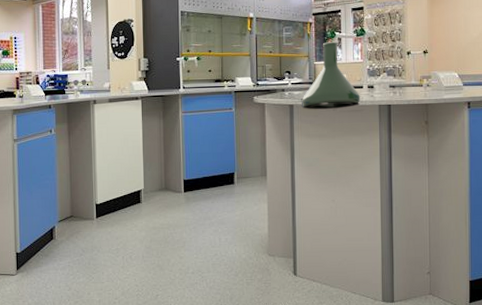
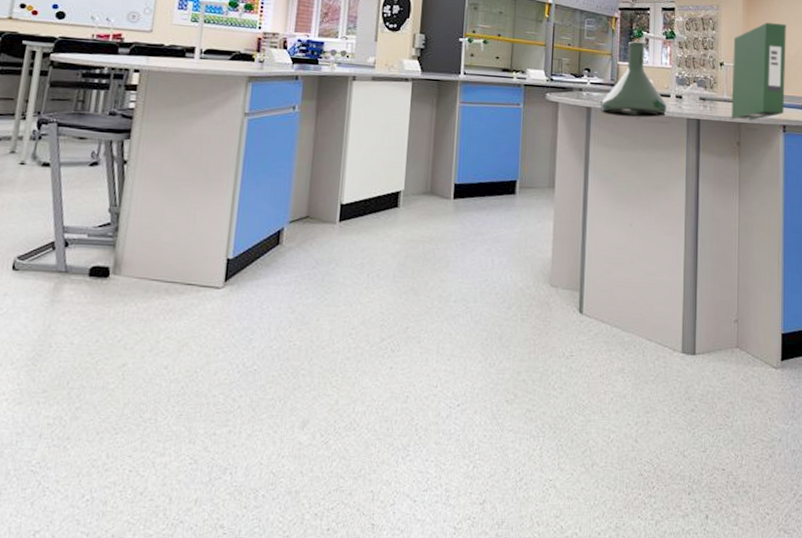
binder: none [419,9,470,102] -> present [731,22,786,121]

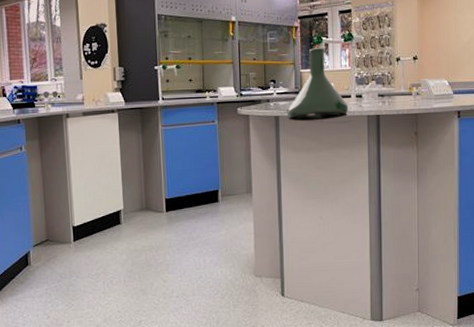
binder: present [731,22,786,121] -> none [408,11,460,111]

